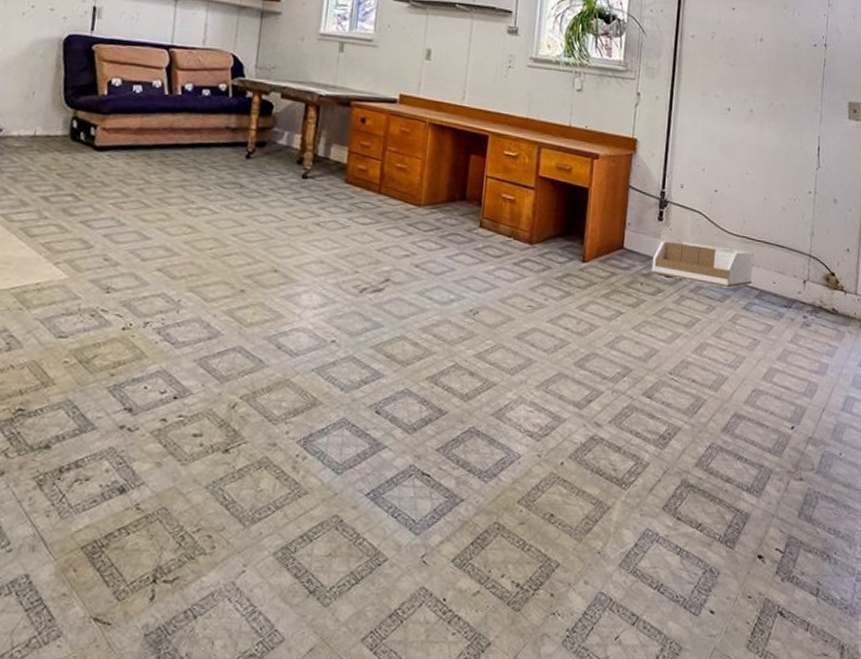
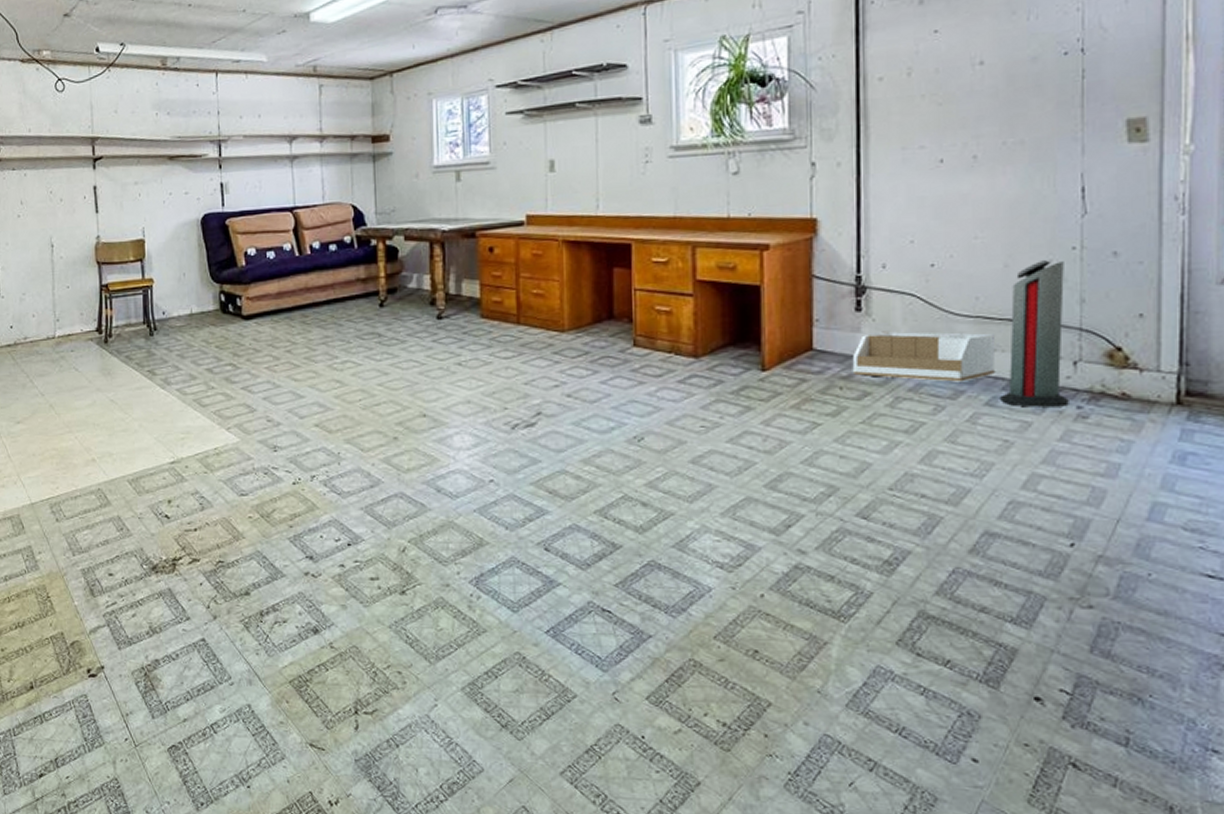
air purifier: none [754,199,803,316] -> present [1000,260,1069,407]

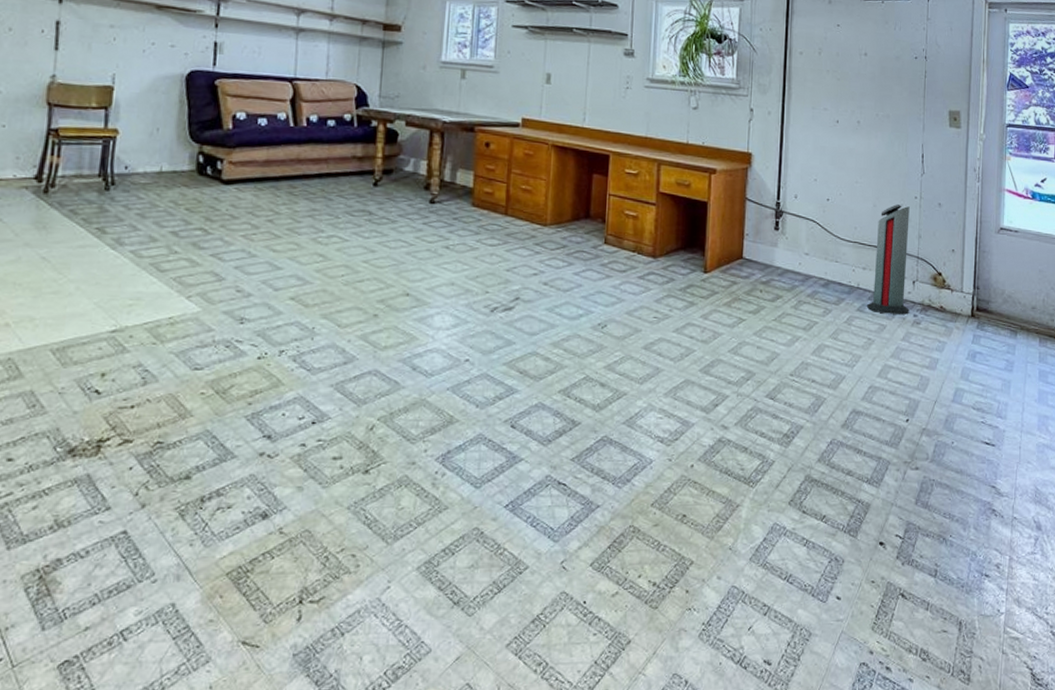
storage bin: present [852,331,996,382] -> none [769,247,866,292]

